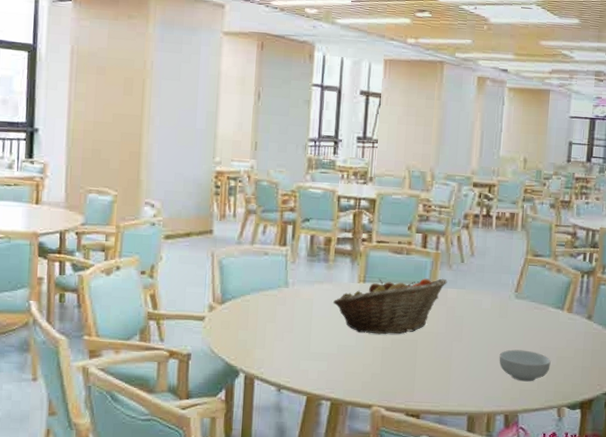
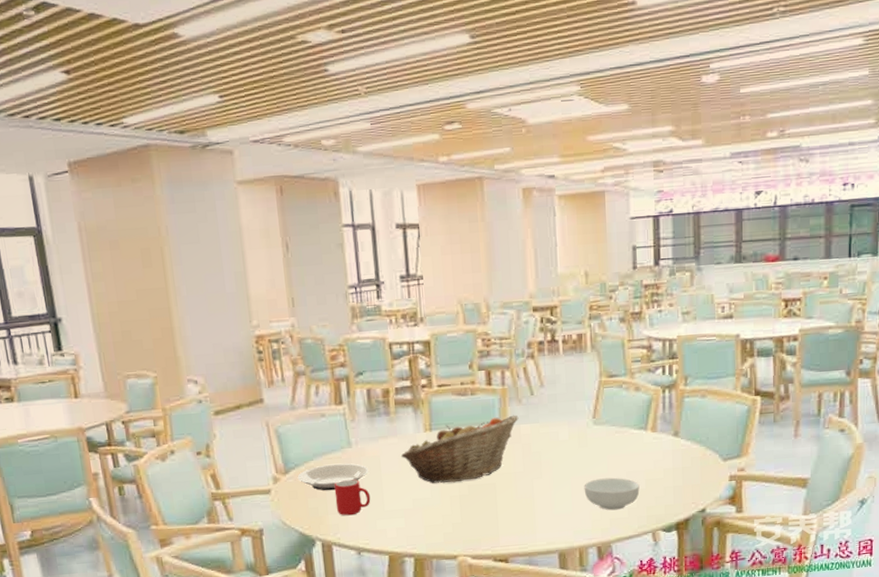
plate: none [232,300,301,326] -> present [297,463,369,491]
cup: none [264,317,299,353] -> present [334,479,371,516]

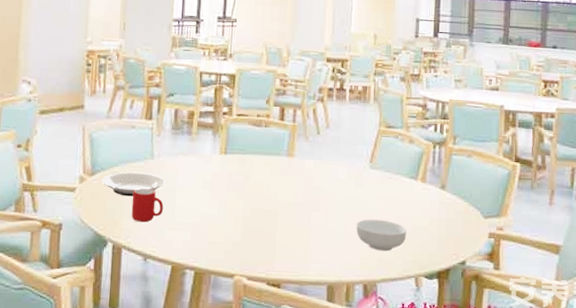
fruit basket: present [400,414,519,484] -> none [195,150,305,205]

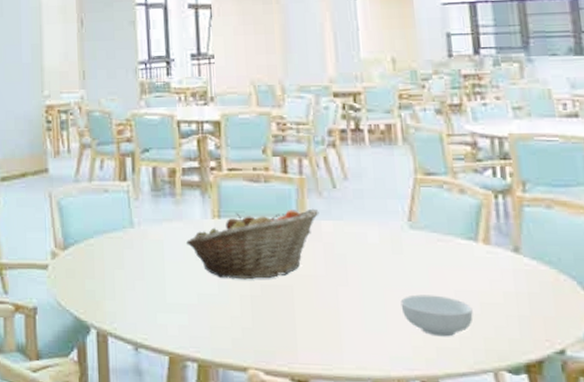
plate: present [101,172,166,197] -> none [76,244,151,274]
cup: present [131,187,164,223] -> none [113,262,152,304]
fruit basket: none [195,150,305,205] -> present [185,208,319,280]

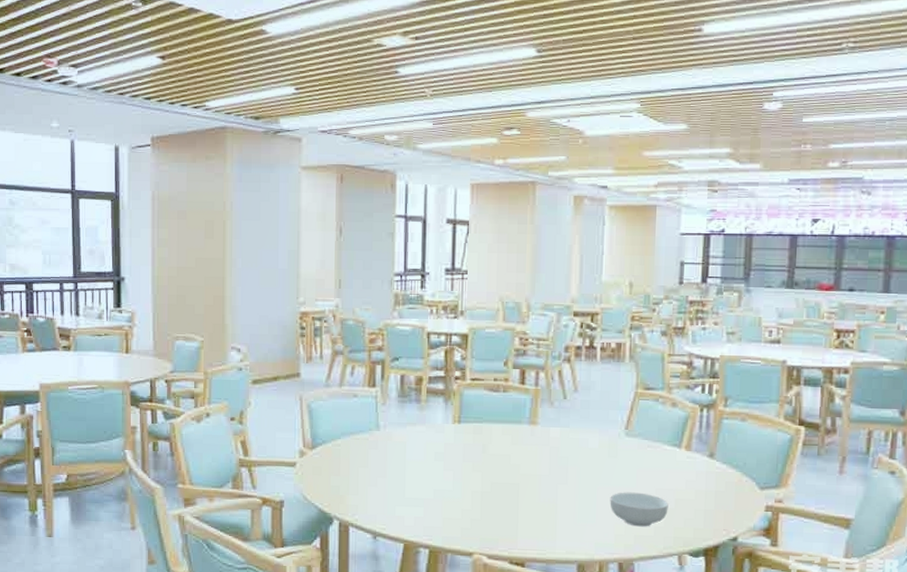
fruit basket: present [185,208,319,280] -> none [426,416,549,478]

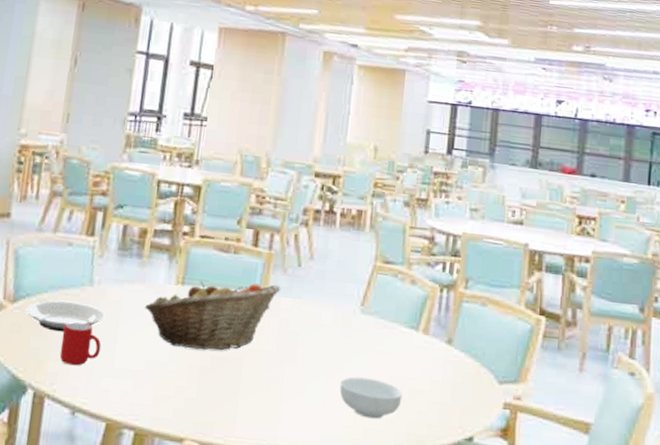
plate: none [323,444,394,471] -> present [25,300,107,332]
cup: none [357,461,393,498] -> present [59,321,101,366]
fruit basket: none [426,416,549,478] -> present [144,281,281,351]

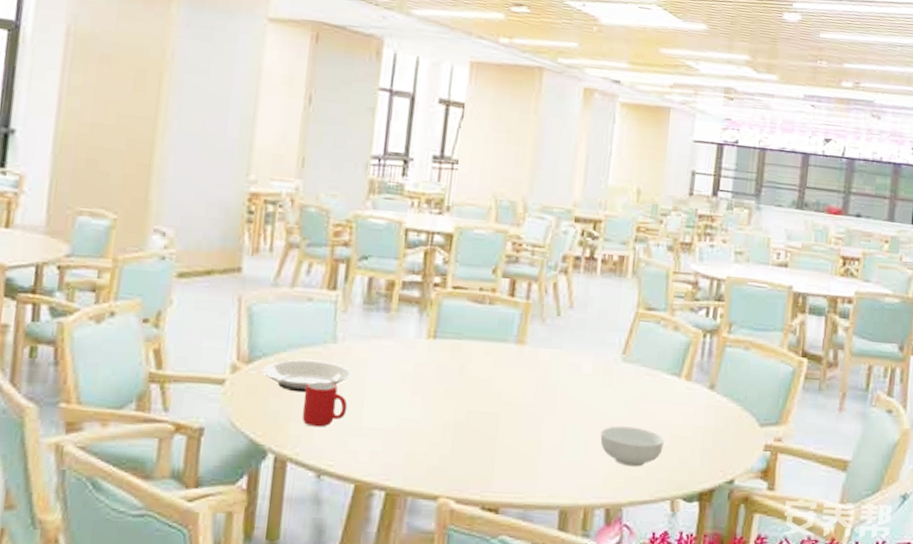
fruit basket: present [144,281,281,351] -> none [393,334,539,405]

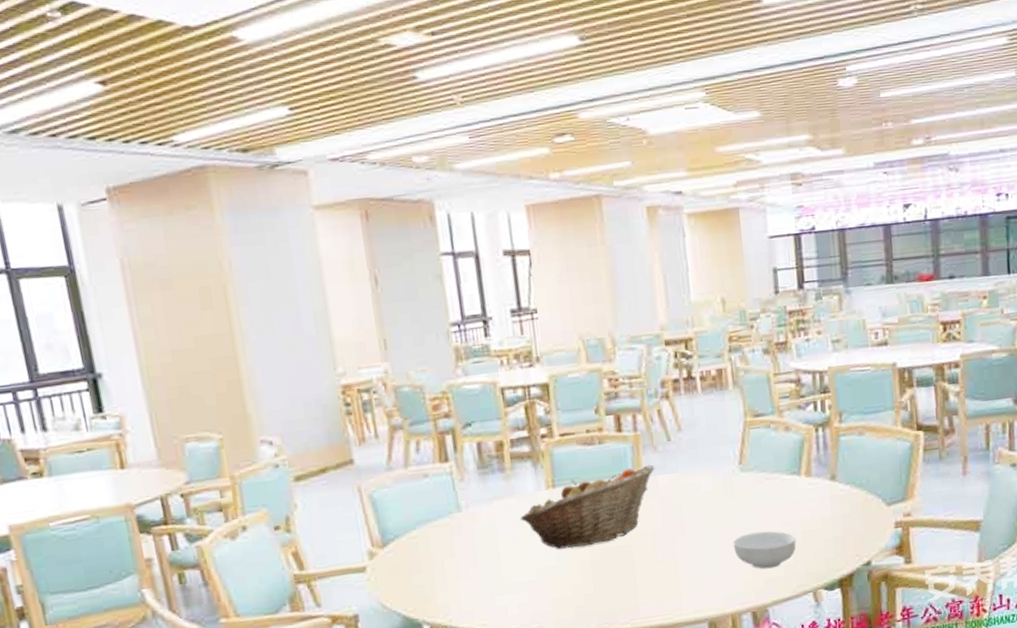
plate: present [262,359,352,393] -> none [397,530,483,565]
cup: present [302,381,348,427] -> none [442,549,487,593]
fruit basket: none [393,334,539,405] -> present [519,464,655,549]

